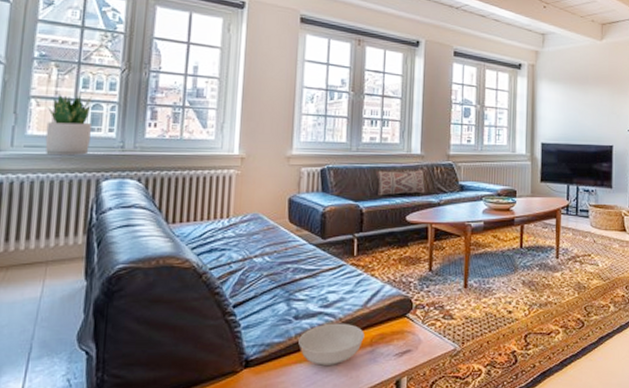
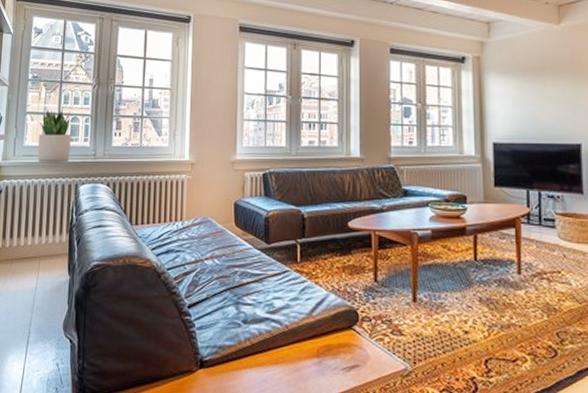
bowl: present [298,323,365,366] -> none [248,330,311,374]
pillow: present [376,169,427,196] -> none [316,173,368,201]

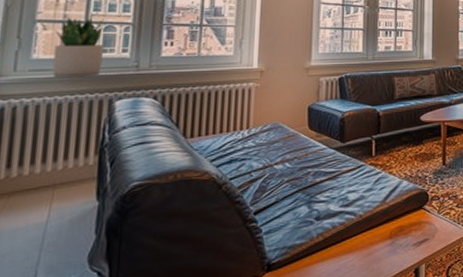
pillow: none [316,173,368,201] -> present [392,73,439,100]

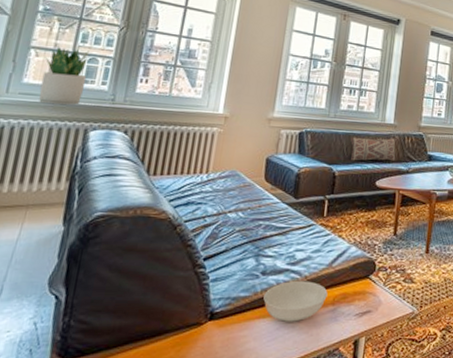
bowl: none [320,219,384,262] -> present [263,280,328,322]

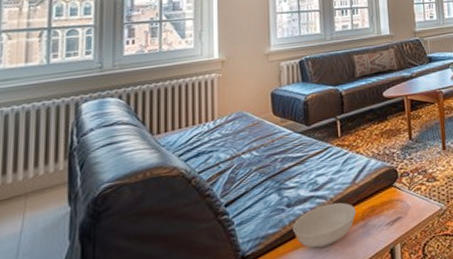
planter: present [39,46,89,106] -> none [18,21,67,87]

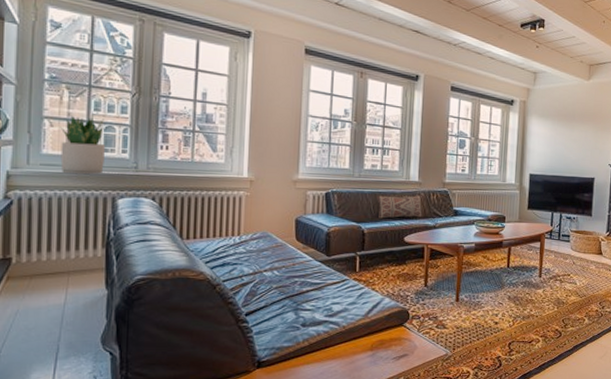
planter: none [18,21,67,87] -> present [60,115,105,175]
bowl: present [293,202,356,248] -> none [306,330,366,367]

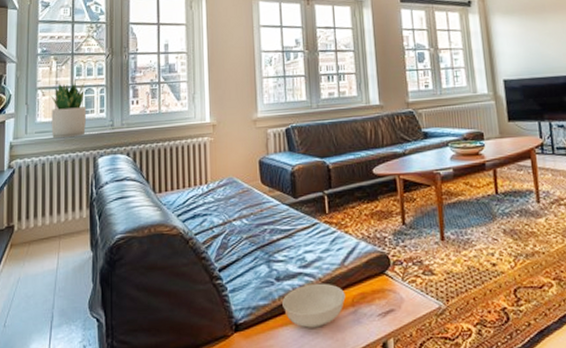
bowl: none [306,330,366,367] -> present [282,283,346,328]
pillow: present [377,195,424,219] -> none [338,119,390,151]

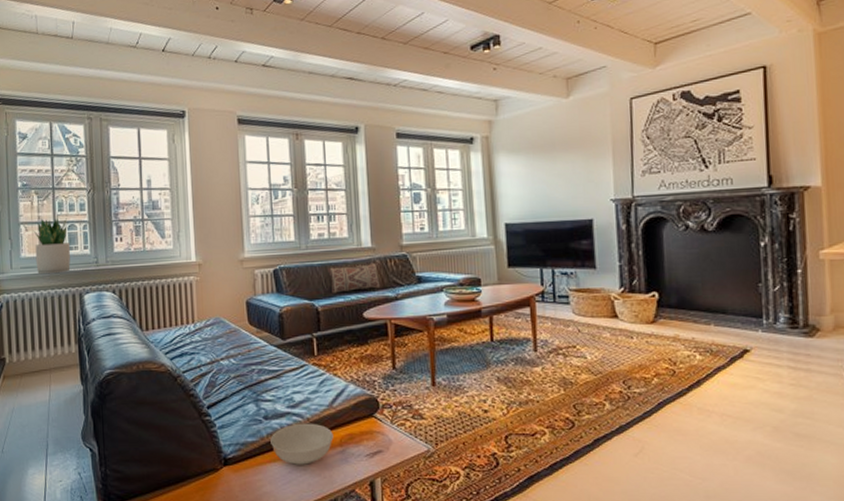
pillow: none [338,119,390,151] -> present [328,262,382,294]

